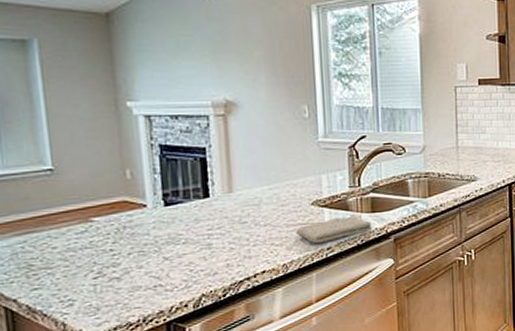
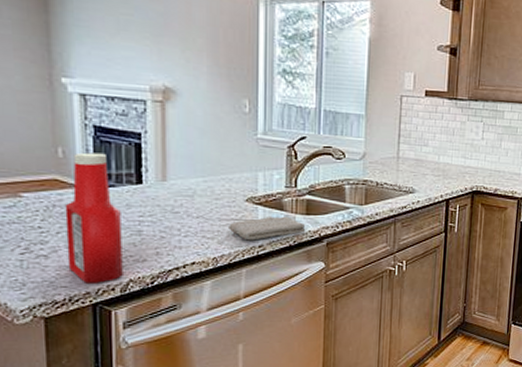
ketchup bottle: none [135,171,195,302] -> present [65,152,123,283]

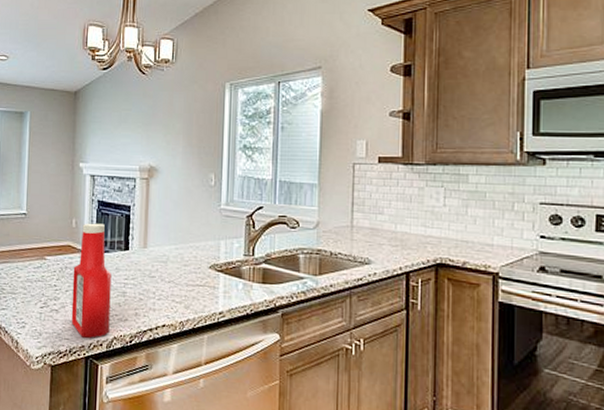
washcloth: present [229,216,306,241] -> none [194,284,262,307]

